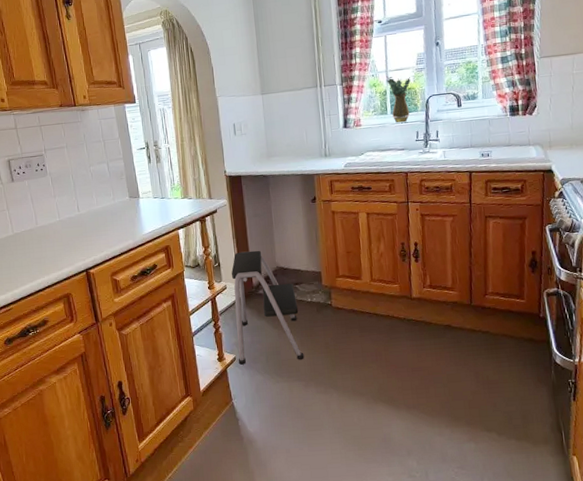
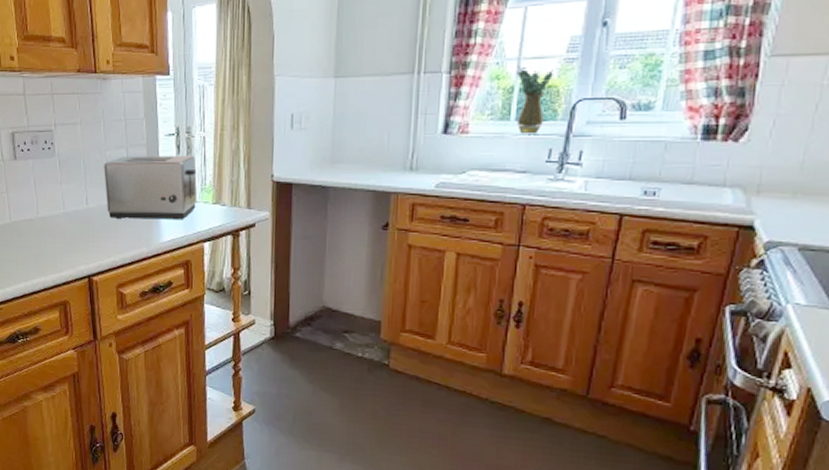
toaster: none [89,163,169,220] -> present [104,156,197,220]
step stool: present [231,250,304,365] -> none [258,281,344,428]

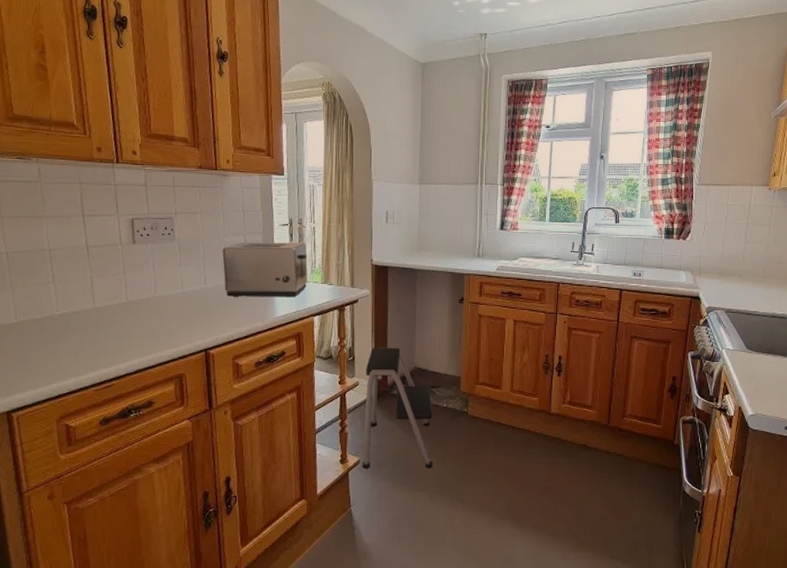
step stool: none [258,281,344,428] -> present [362,347,433,469]
vase: present [517,66,553,134] -> none [548,183,572,232]

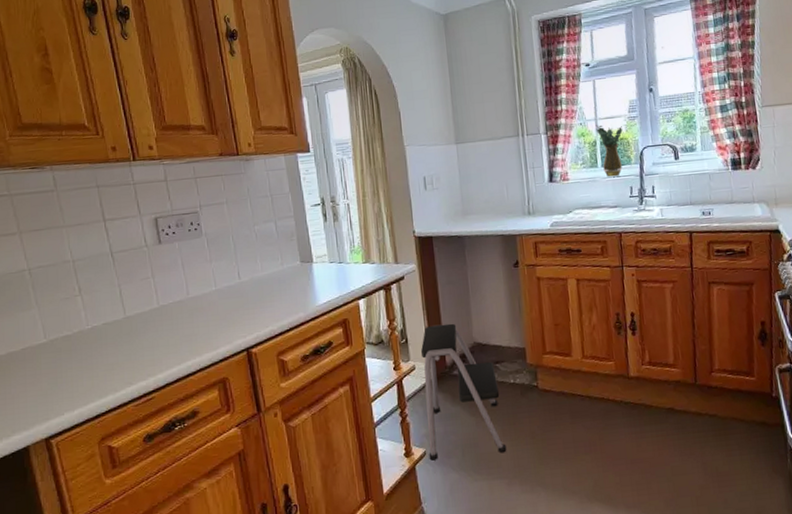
toaster: present [222,242,308,298] -> none [253,222,348,289]
vase: none [548,183,572,232] -> present [595,125,623,177]

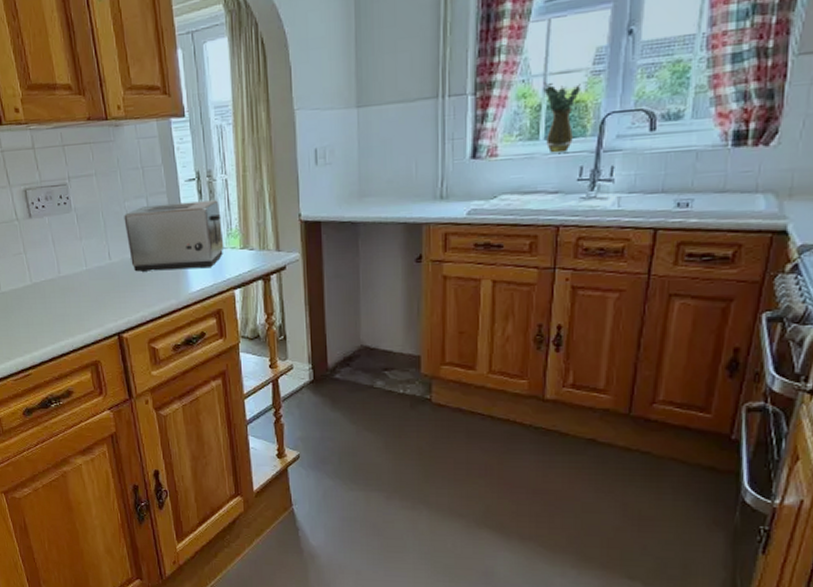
toaster: none [253,222,348,289] -> present [124,200,224,272]
step stool: present [420,323,507,461] -> none [299,322,389,466]

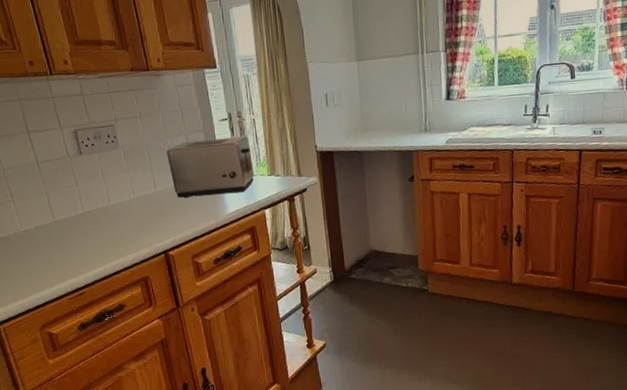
vase: present [543,82,581,153] -> none [495,43,521,96]

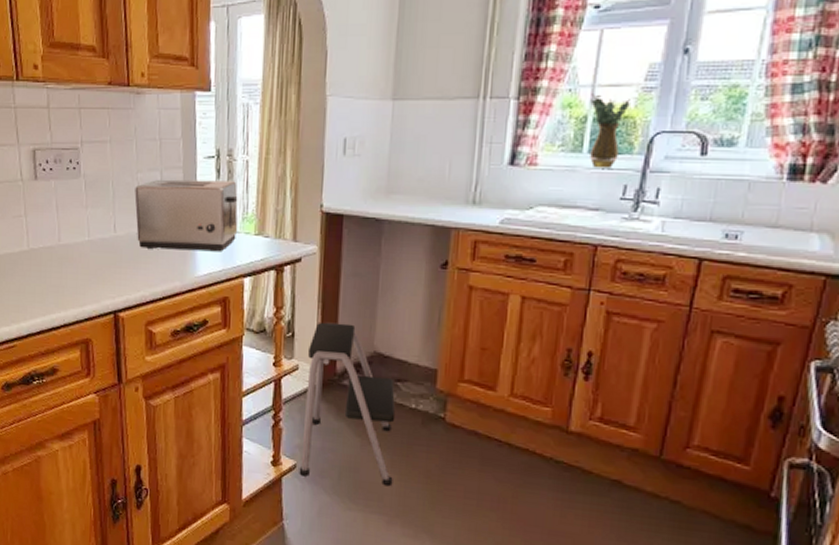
step stool: none [321,232,398,351] -> present [299,322,396,487]
vase: none [495,43,521,96] -> present [590,94,630,168]

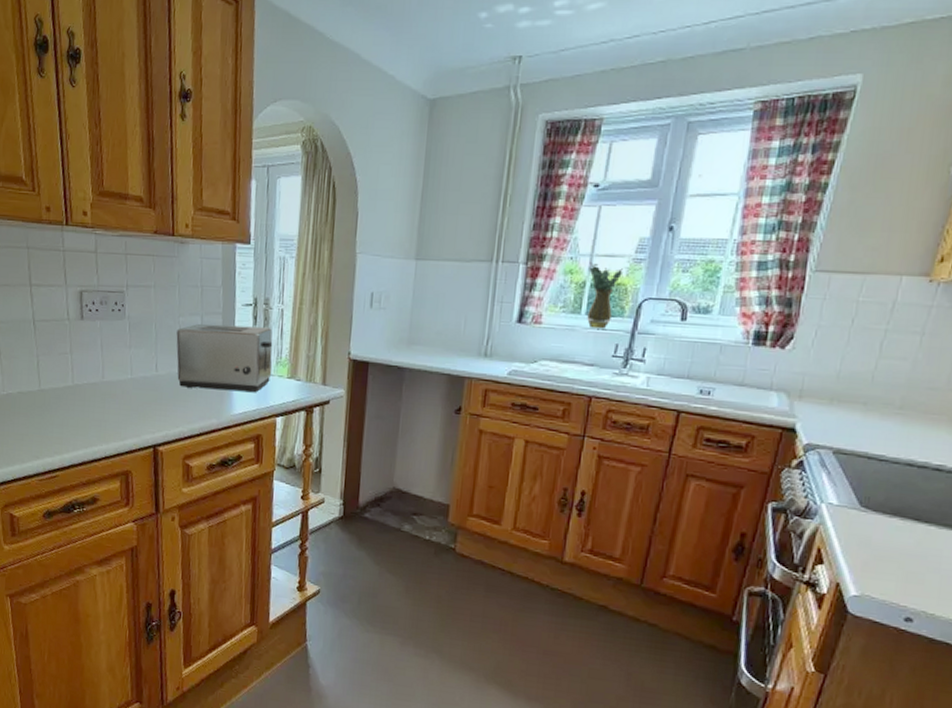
step stool: present [299,322,396,487] -> none [322,460,412,611]

